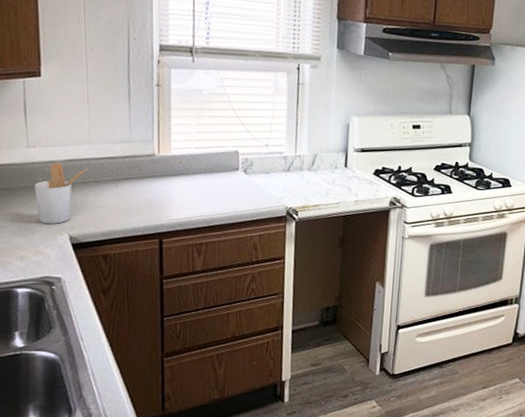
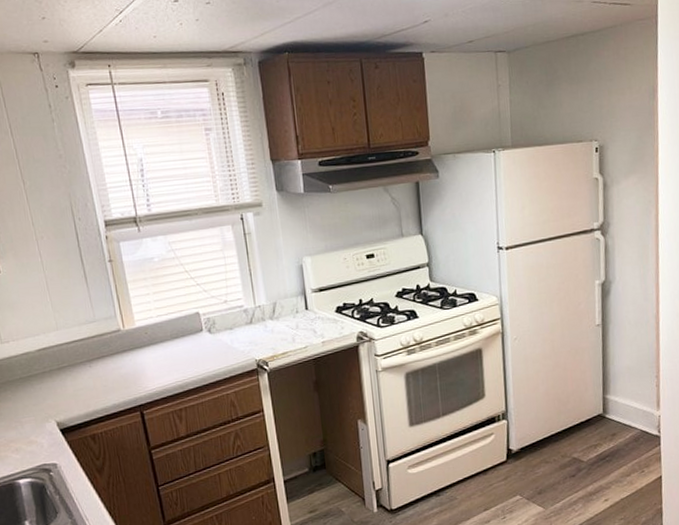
utensil holder: present [34,163,90,225] -> none [14,353,62,415]

